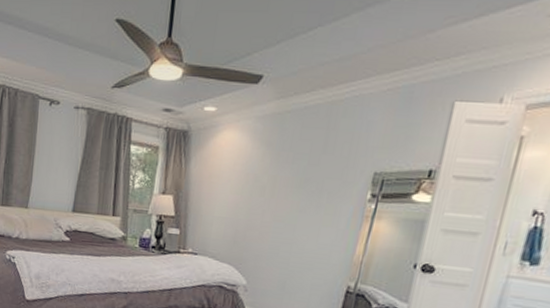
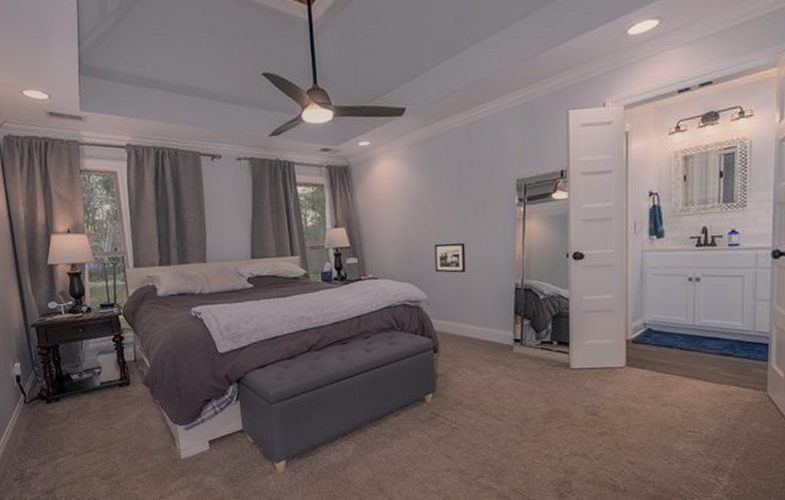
picture frame: none [261,228,300,264] -> present [434,242,466,273]

